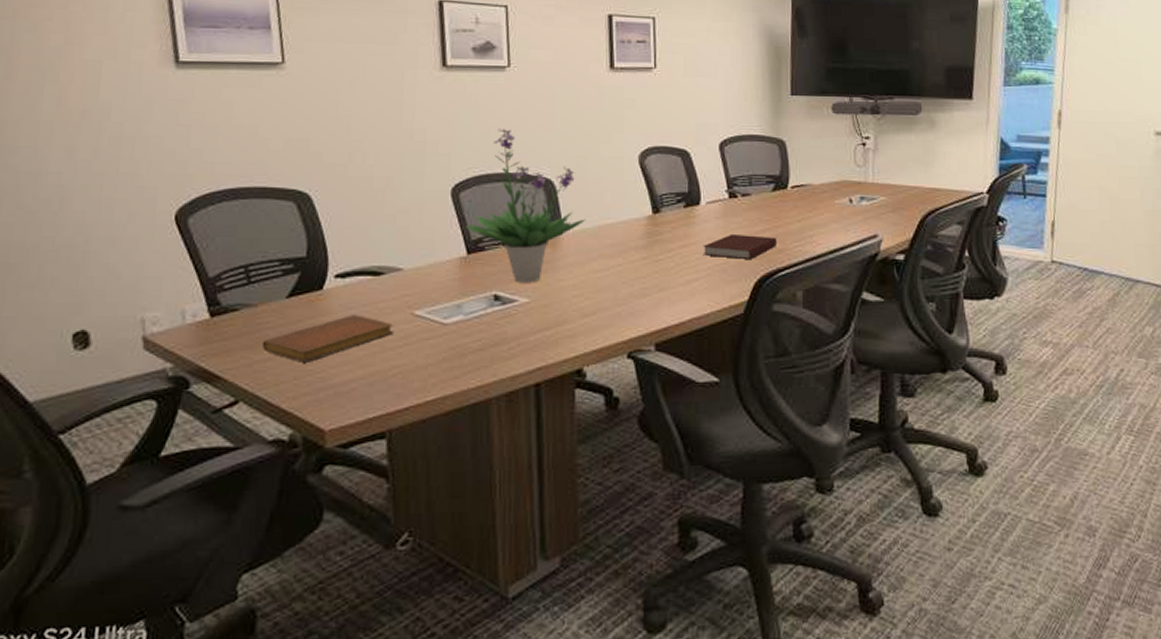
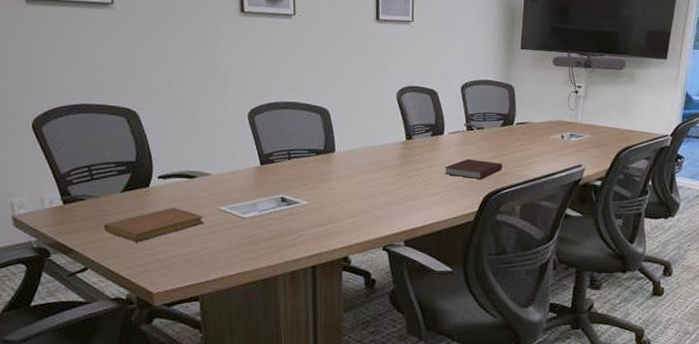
potted plant: present [465,127,586,283] -> none [259,65,354,190]

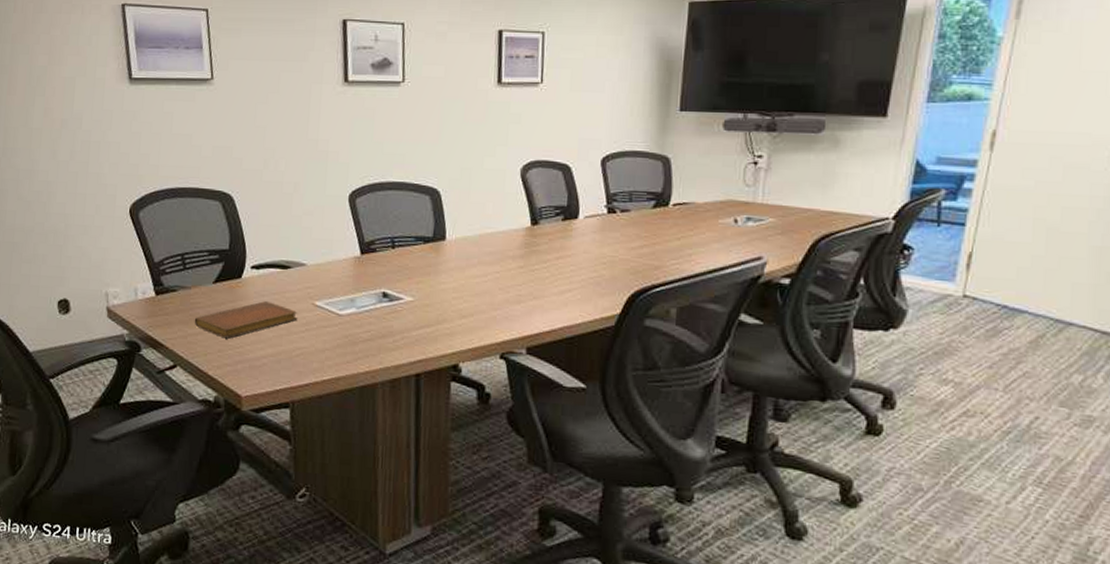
notebook: present [444,158,502,179] -> none [578,248,654,274]

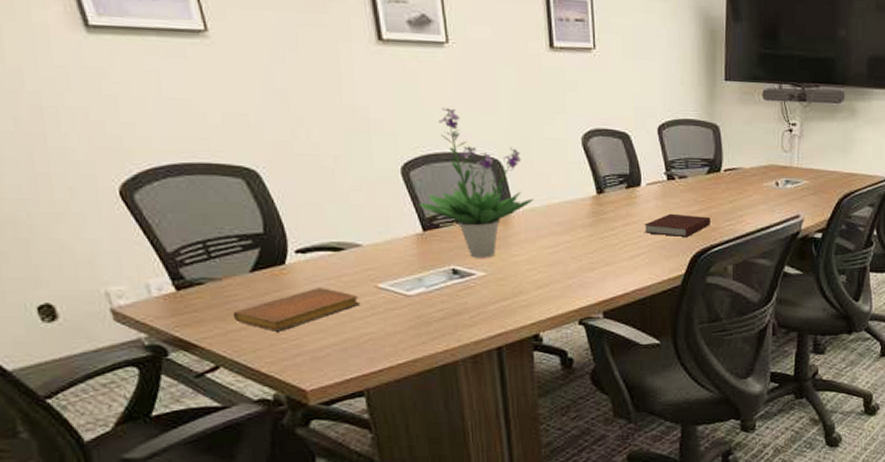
potted plant: none [360,139,468,284] -> present [418,106,535,258]
notebook: none [578,248,654,274] -> present [644,213,710,236]

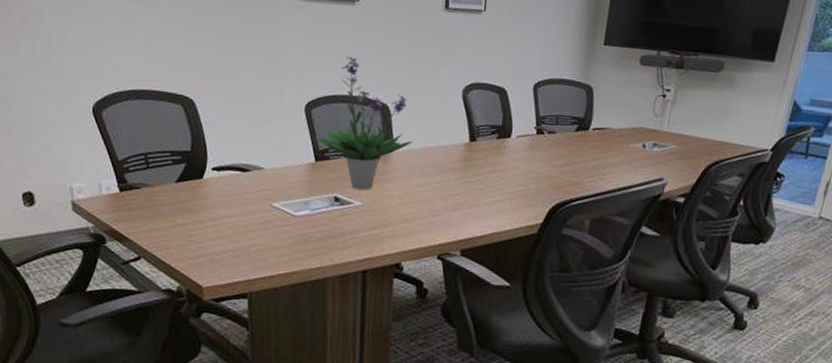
notebook: present [232,288,360,332] -> none [157,201,256,234]
notebook: present [644,213,710,236] -> none [508,165,574,189]

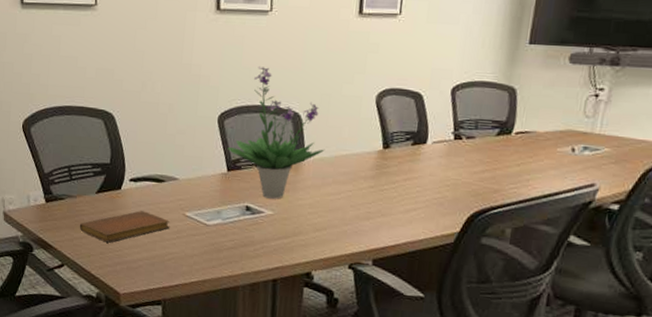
notebook: none [157,201,256,234] -> present [79,211,170,243]

